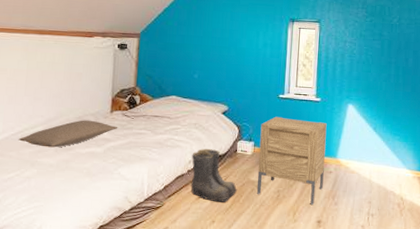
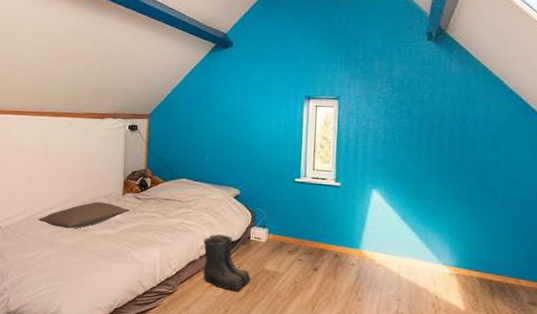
nightstand: present [256,116,327,205] -> none [272,202,348,299]

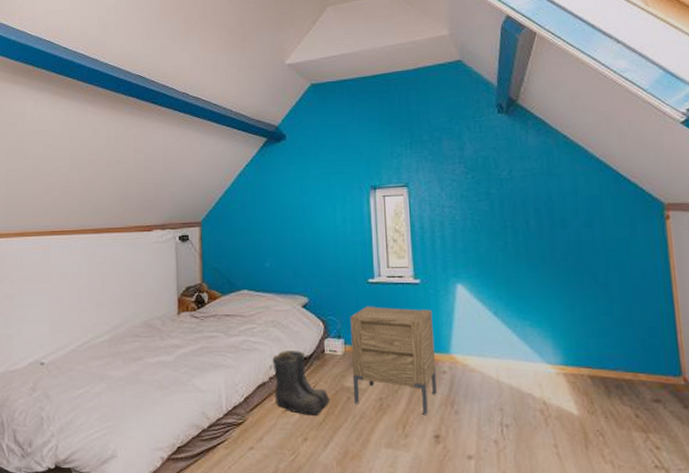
pillow: present [38,201,130,229] -> none [85,325,187,358]
nightstand: none [272,202,348,299] -> present [350,306,437,414]

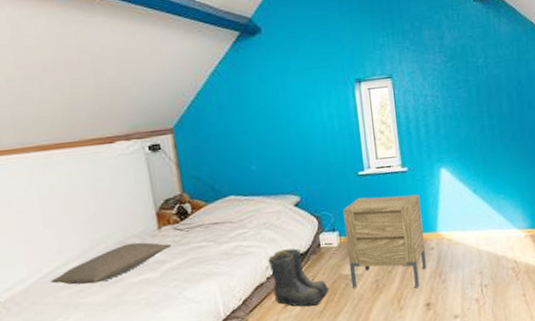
pillow: none [85,325,187,358] -> present [50,242,172,285]

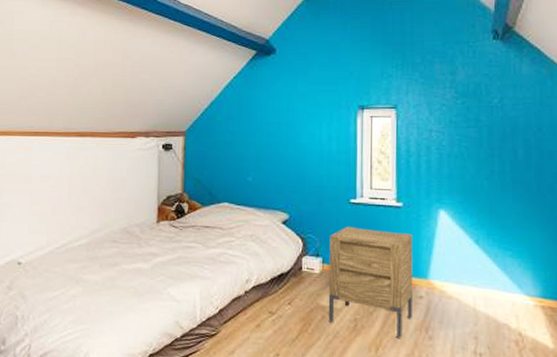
pillow: present [50,242,172,285] -> none [62,231,166,263]
boots: present [268,248,330,307] -> none [249,265,305,332]

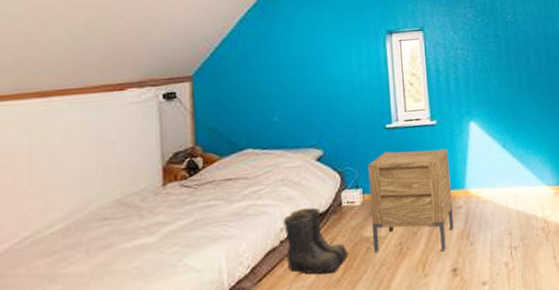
boots: none [249,265,305,332] -> present [283,207,349,275]

